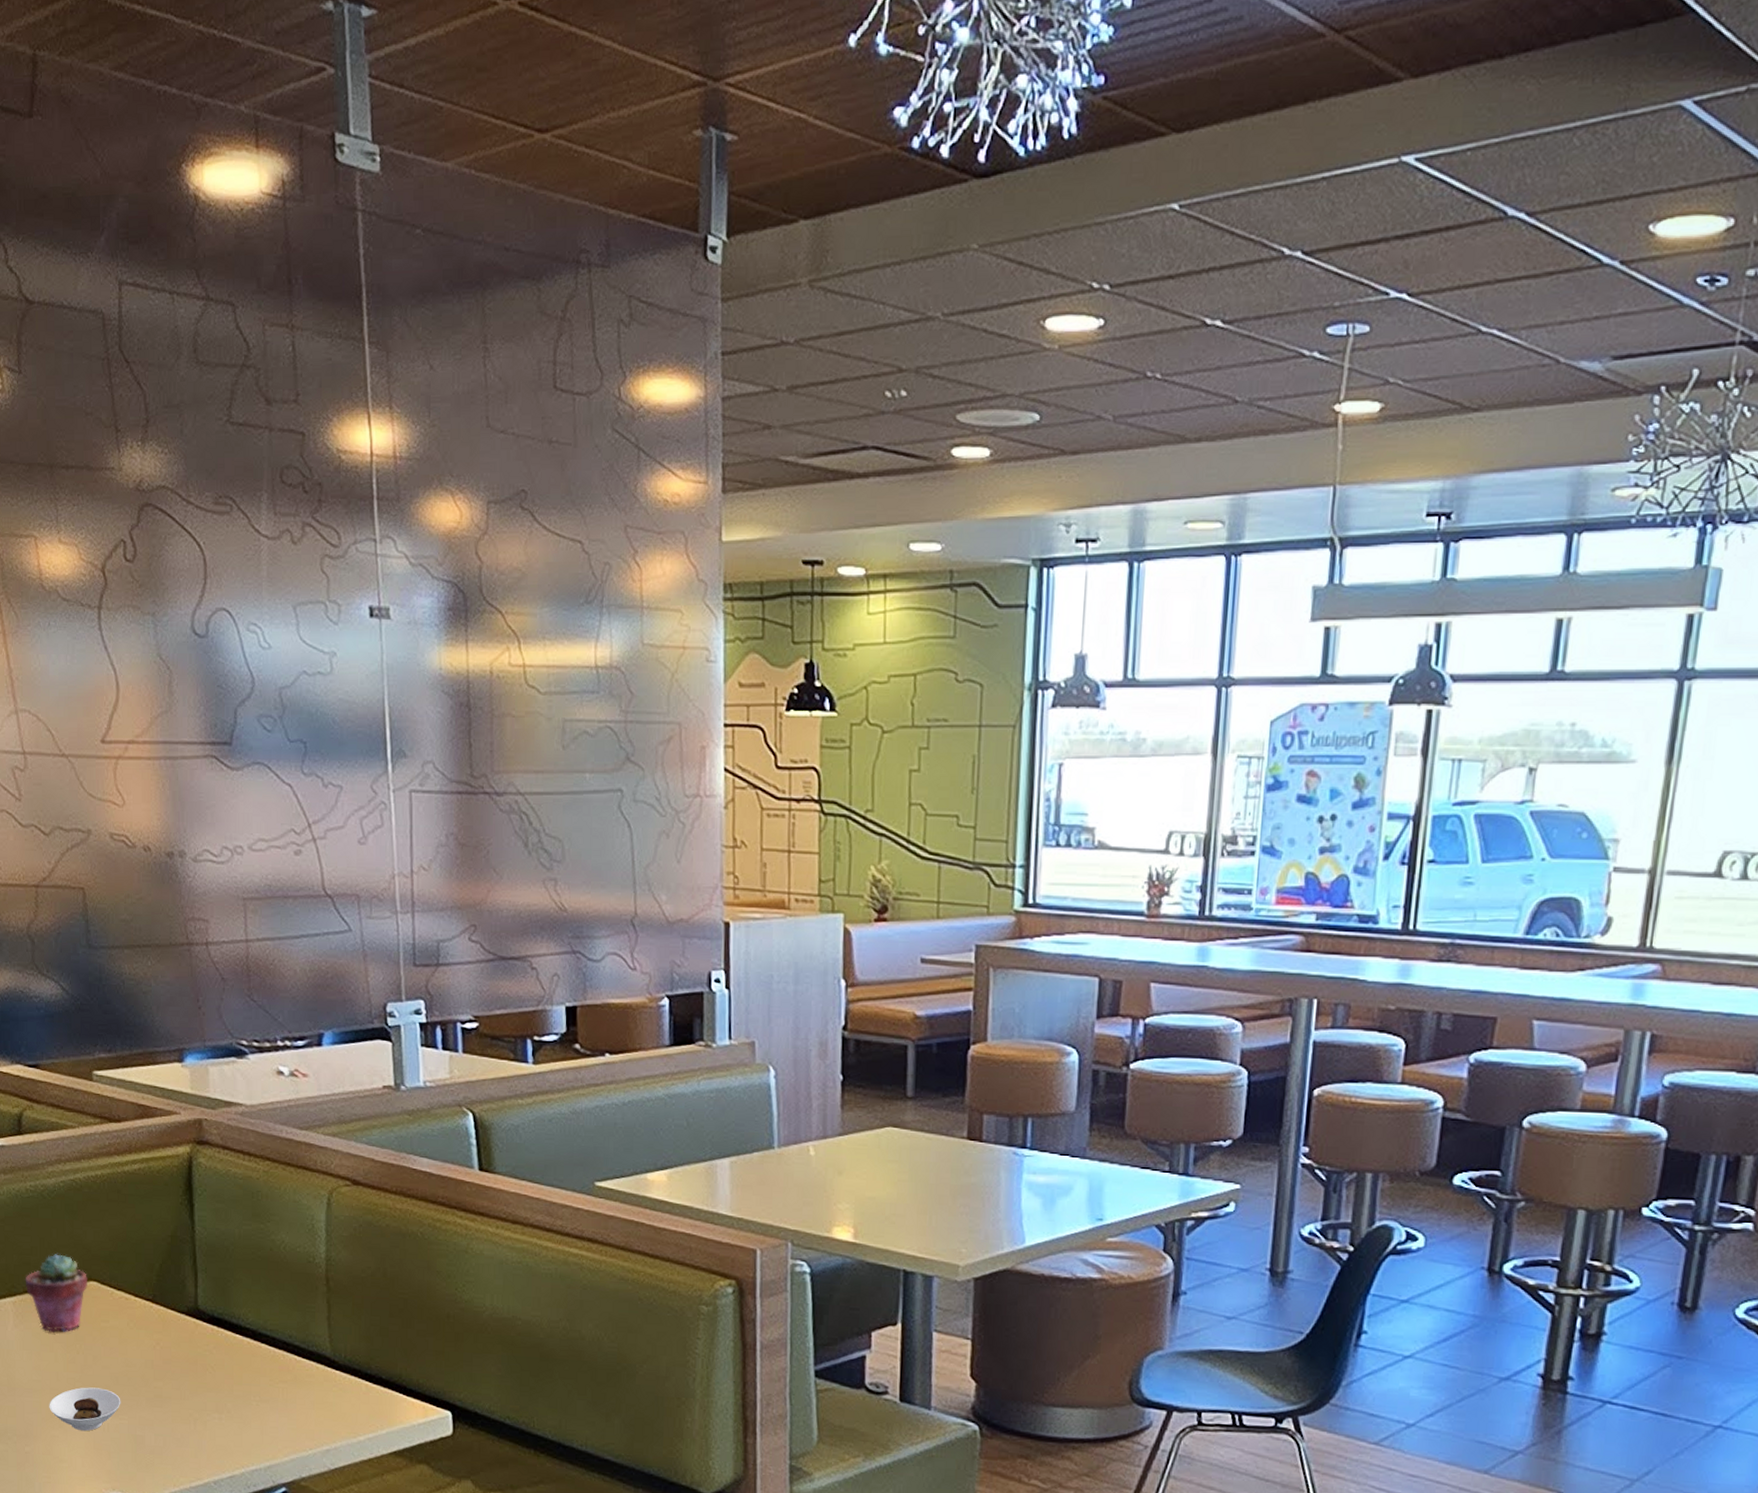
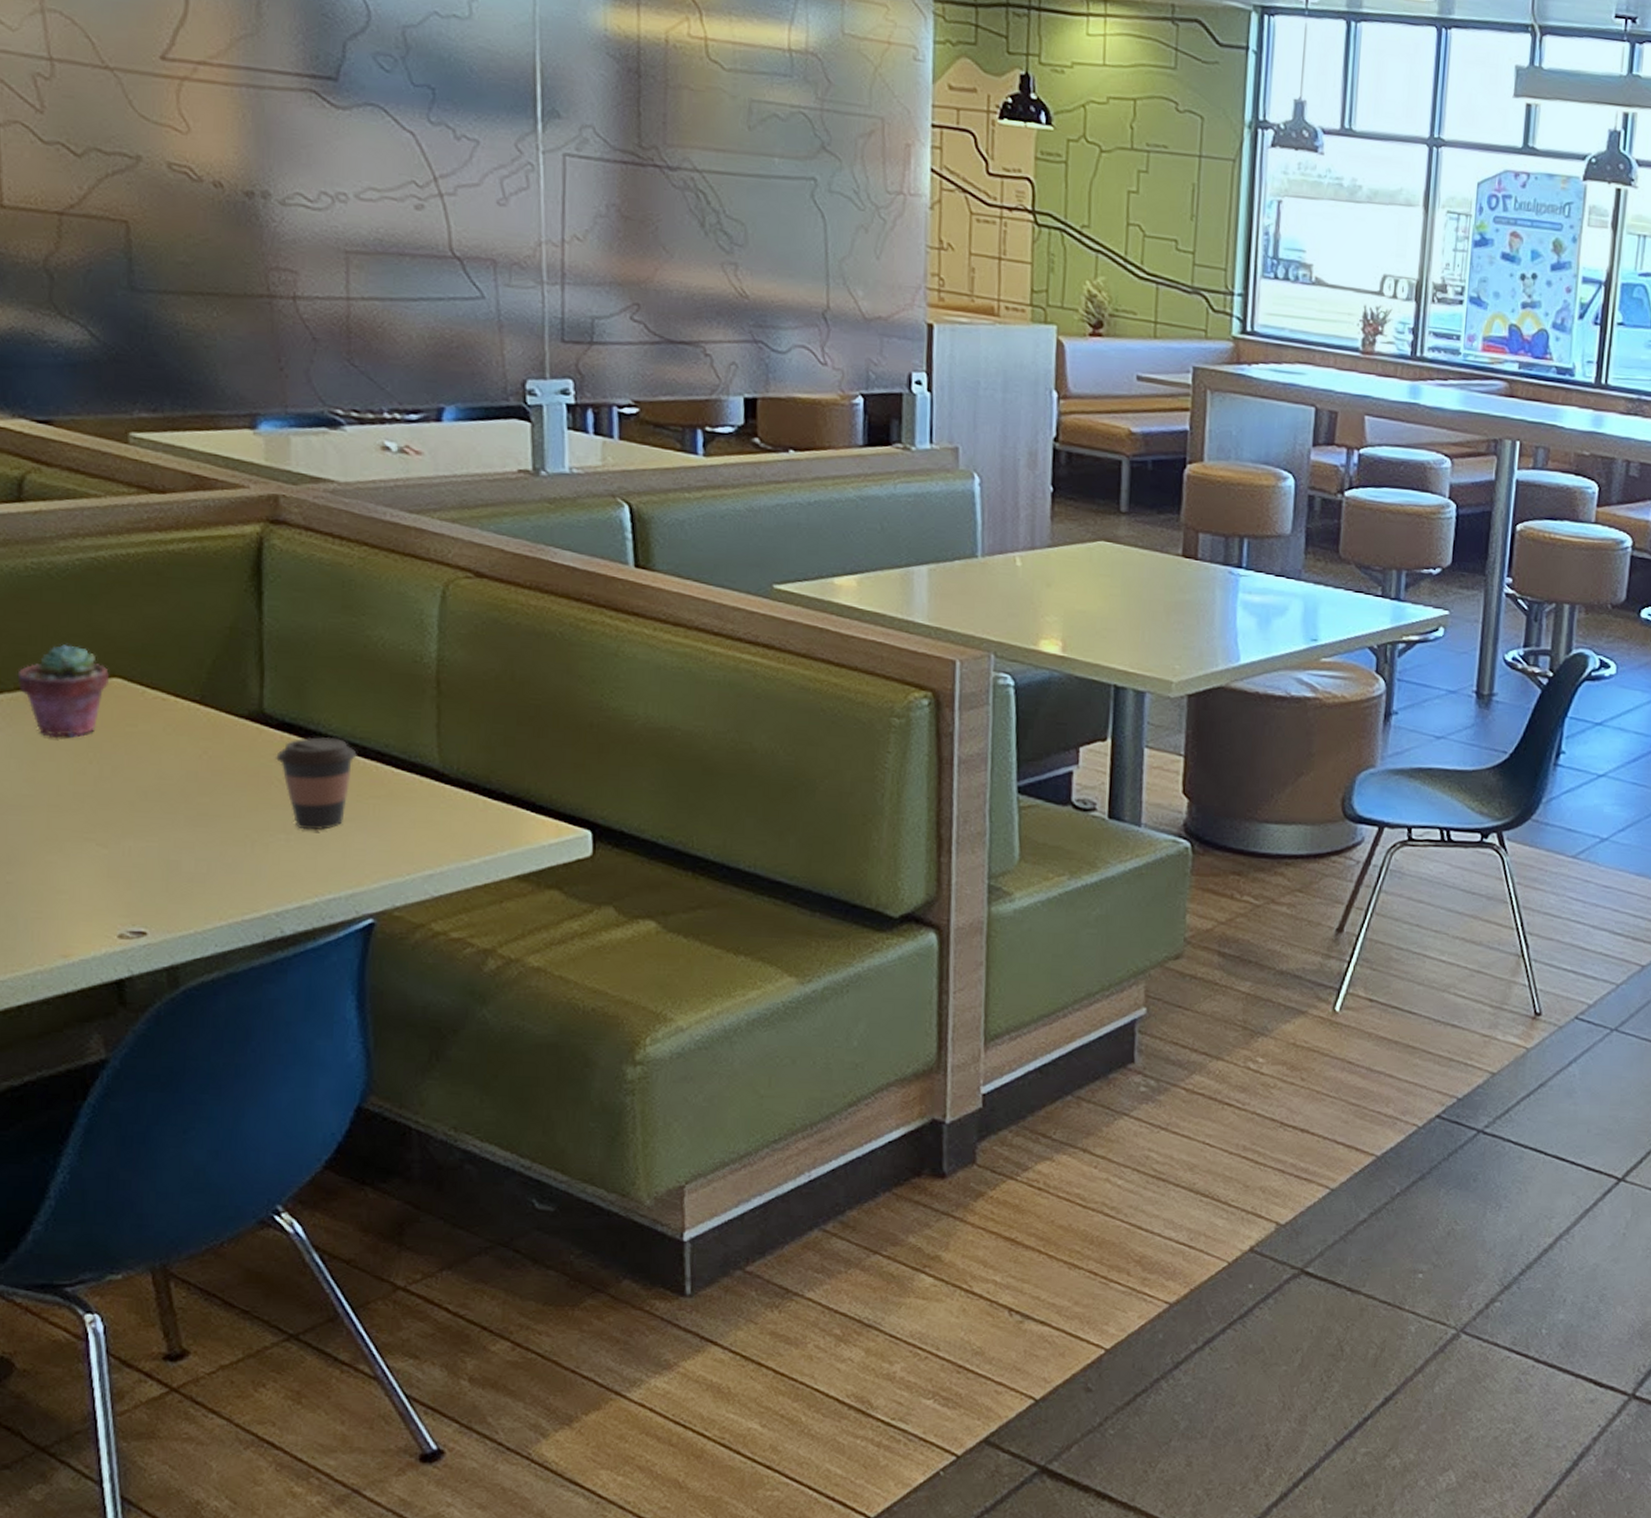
saucer: present [49,1387,121,1432] -> none [44,803,150,856]
coffee cup: none [208,1330,268,1411] -> present [274,737,357,831]

